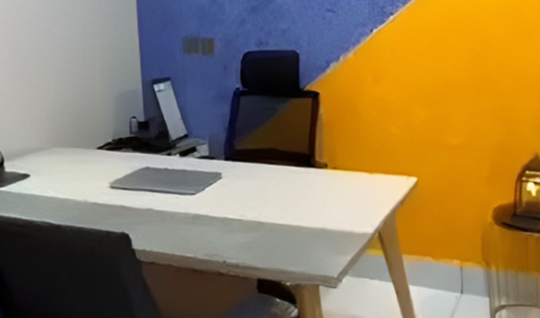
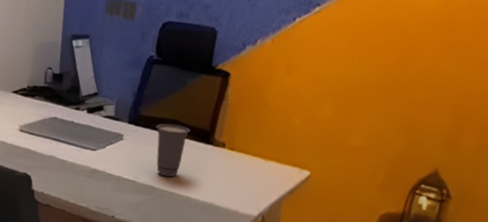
cup: none [254,153,290,209] -> present [156,123,190,177]

